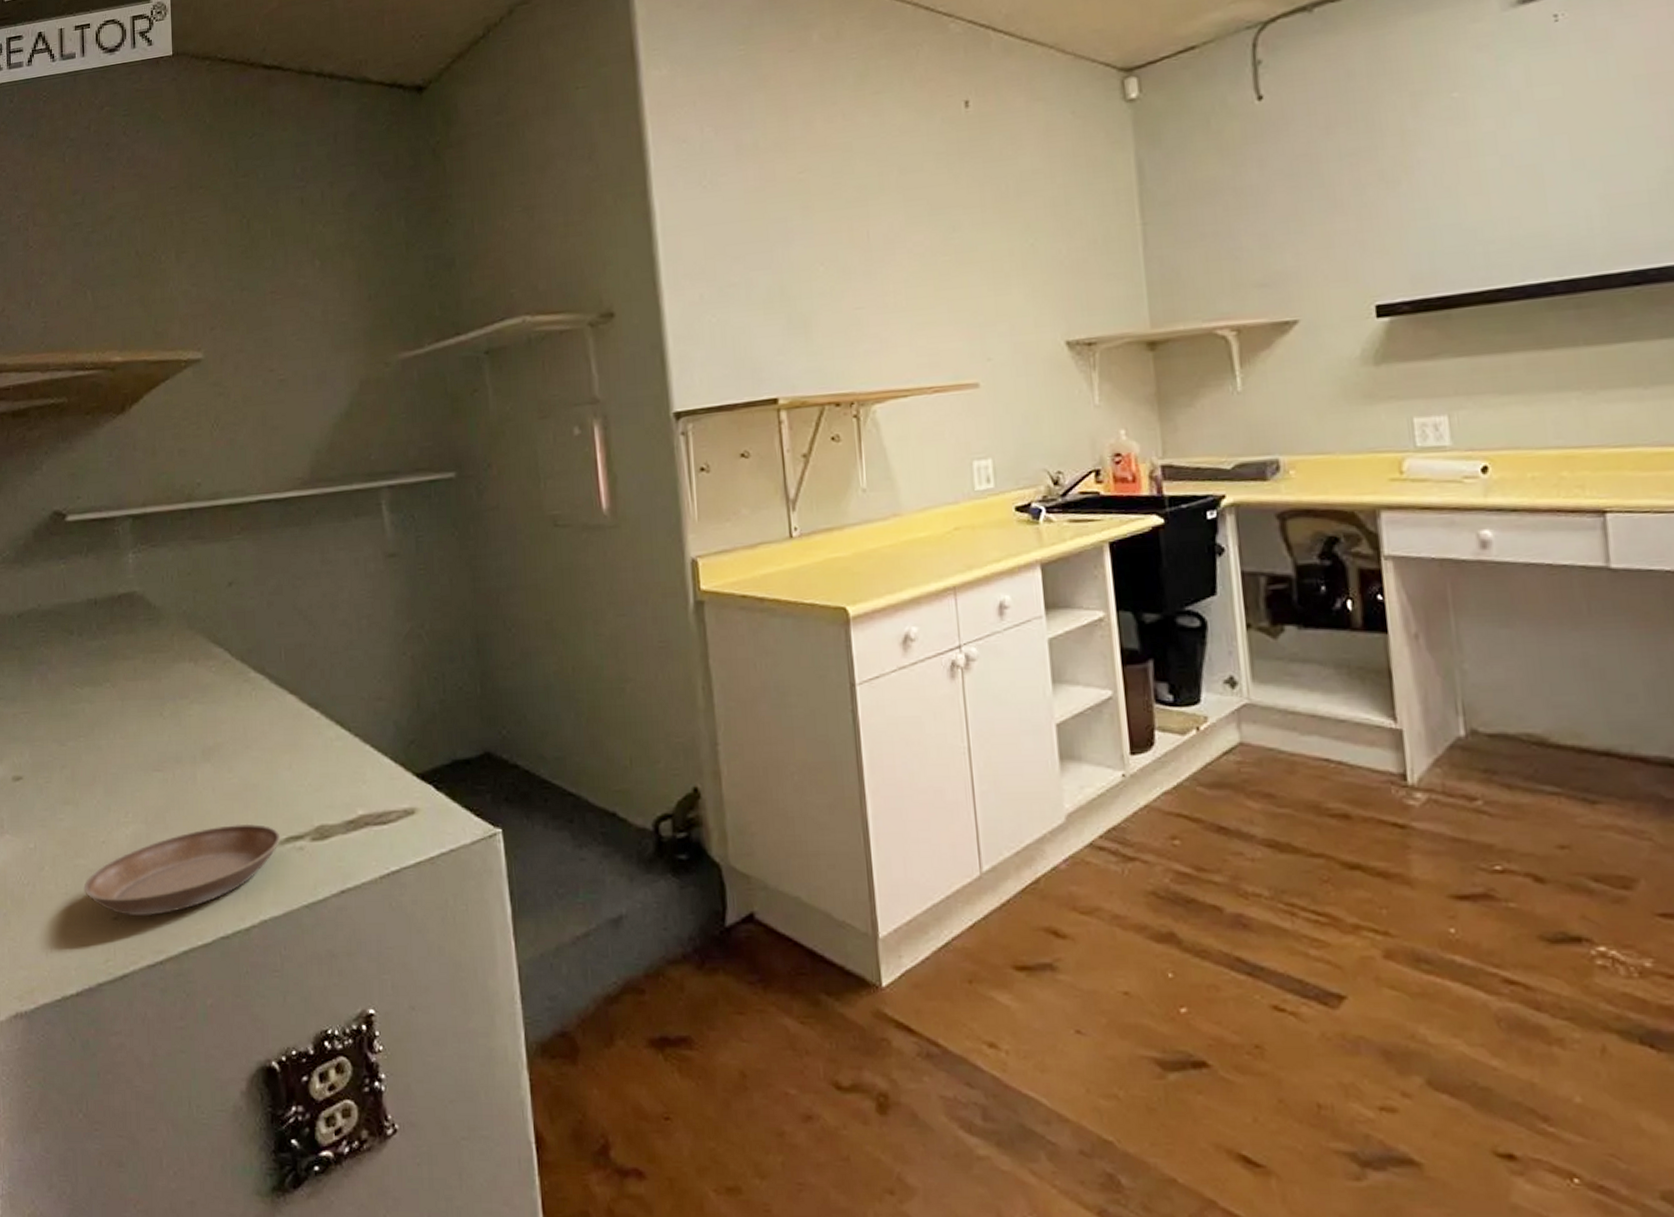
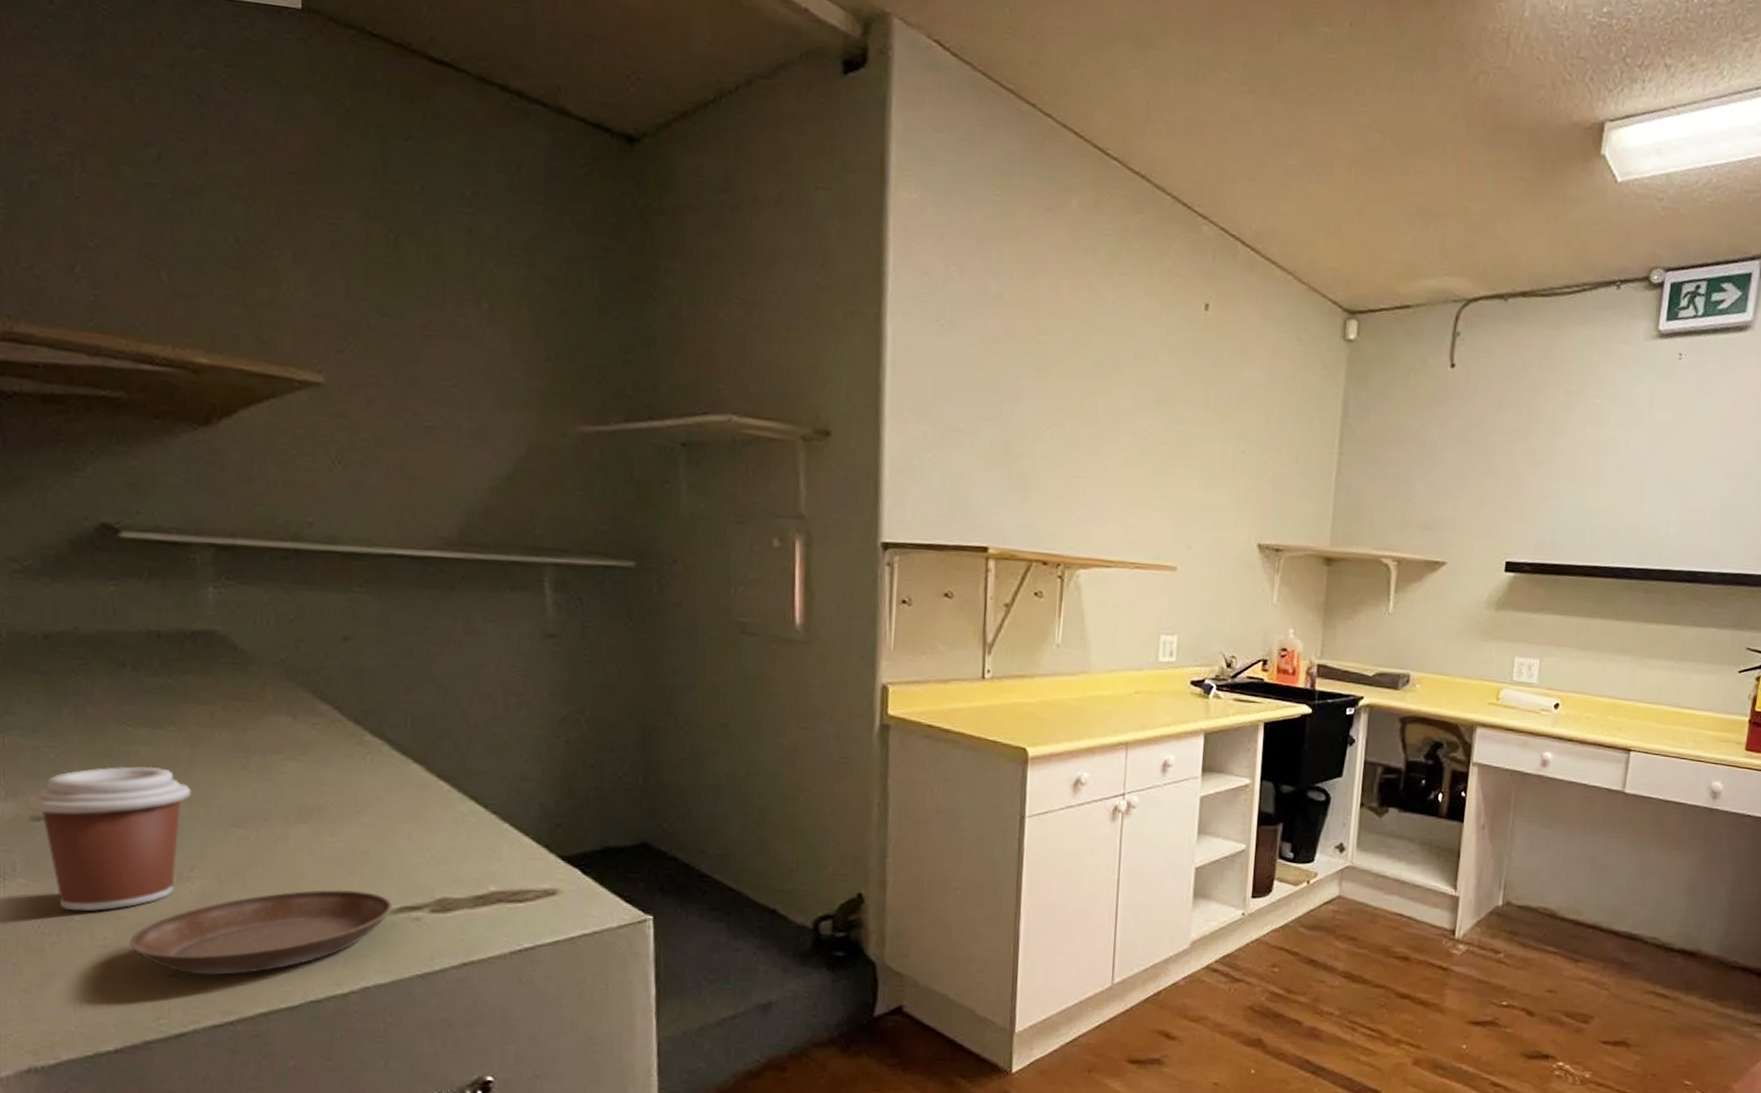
coffee cup: none [10,721,124,862] -> present [27,766,191,911]

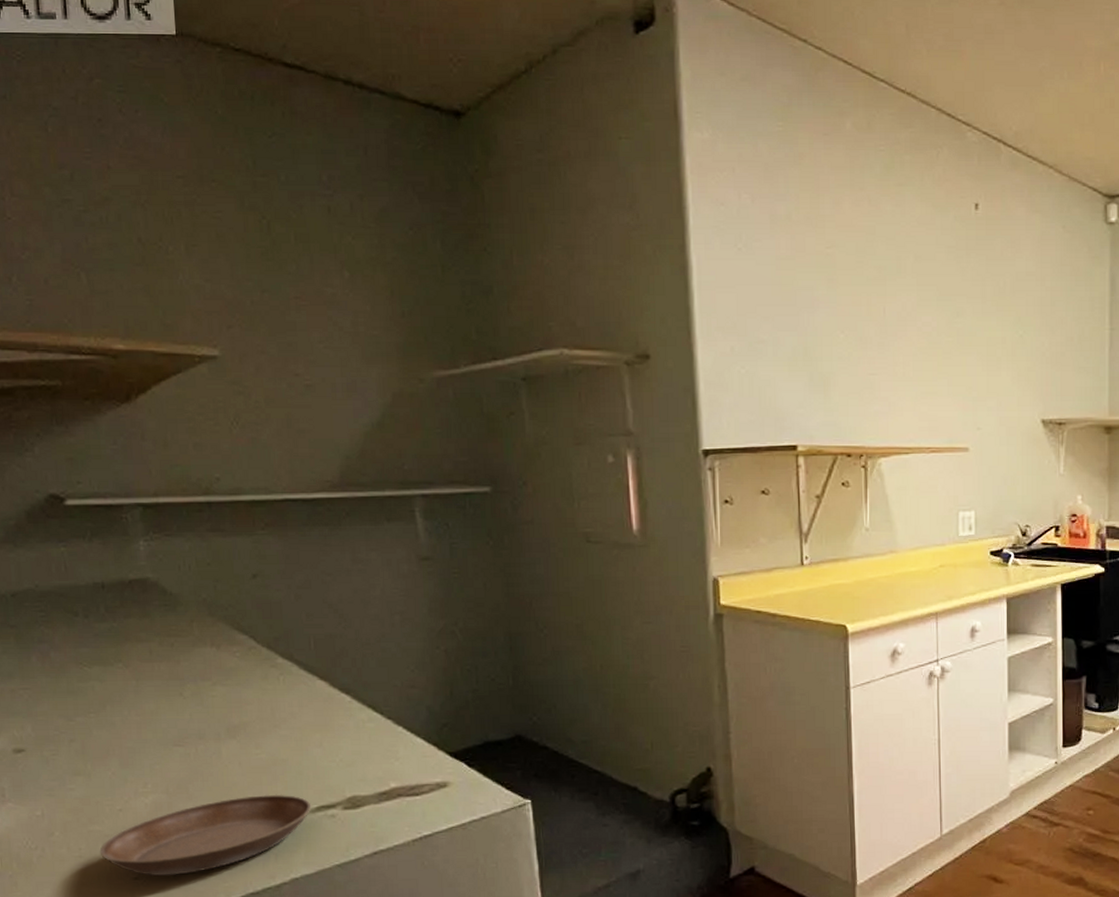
coffee cup: present [27,766,191,911] -> none [9,699,140,828]

